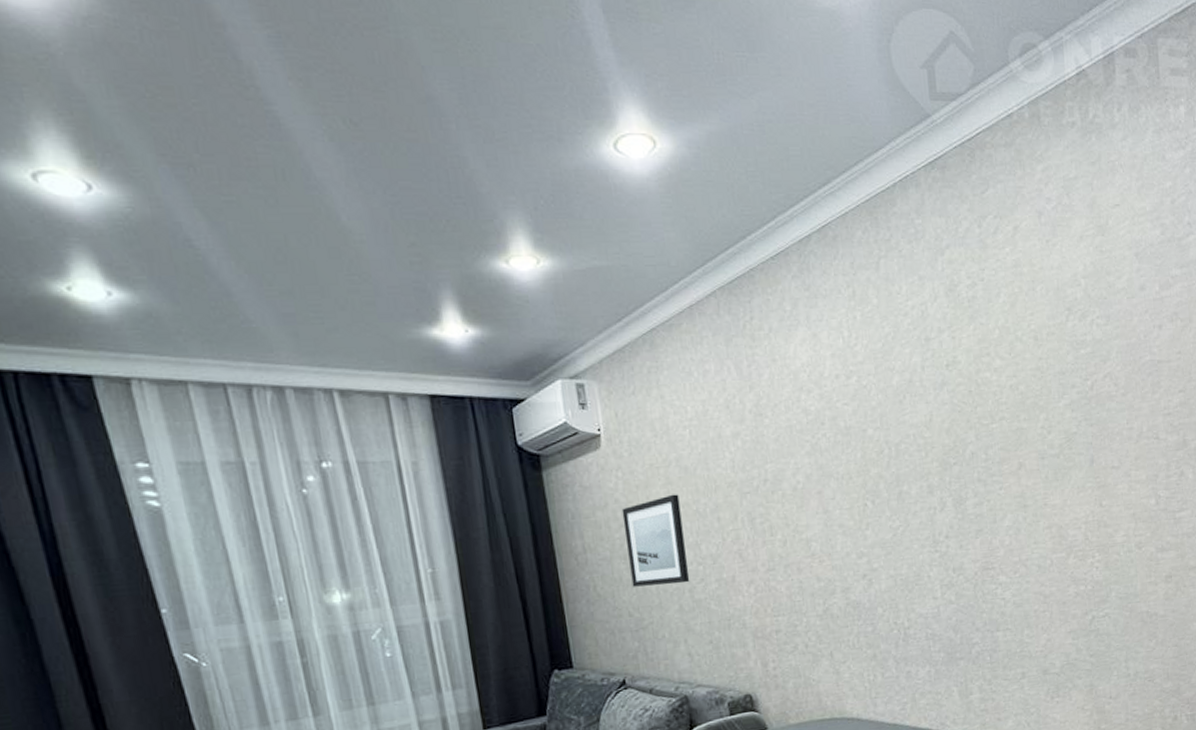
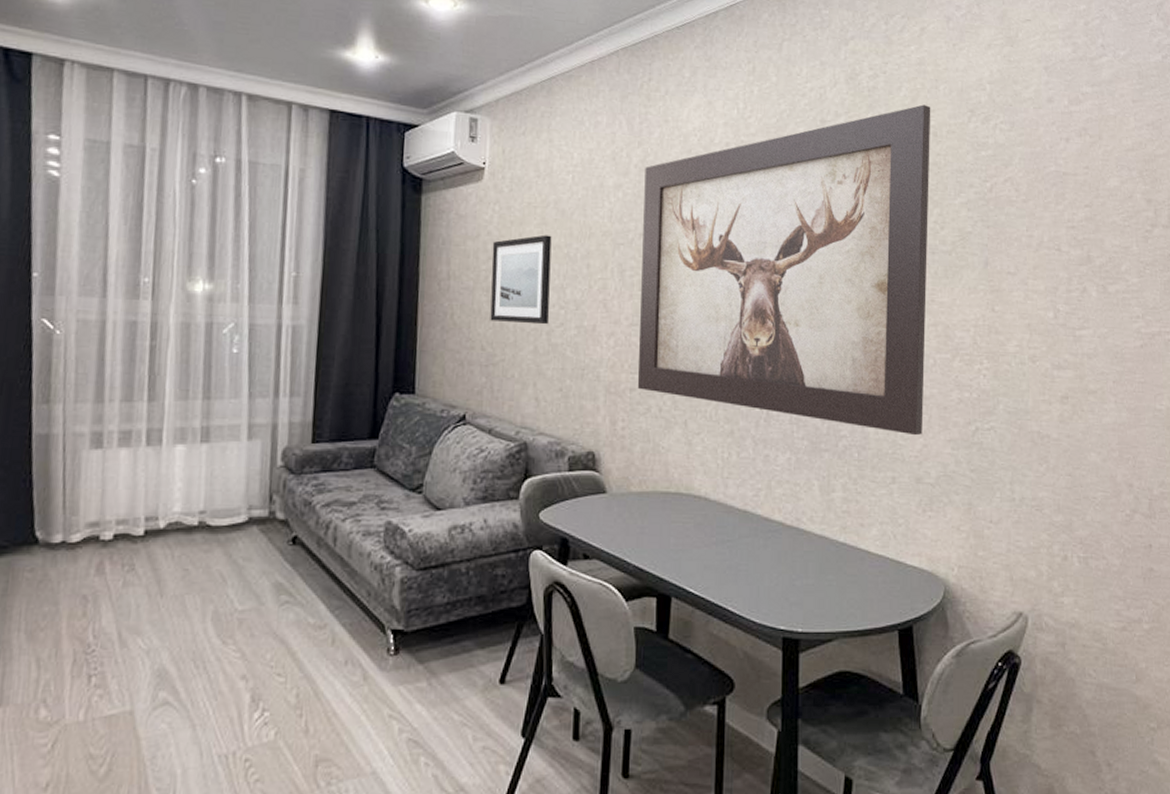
wall art: none [760,309,1046,633] -> present [637,104,931,436]

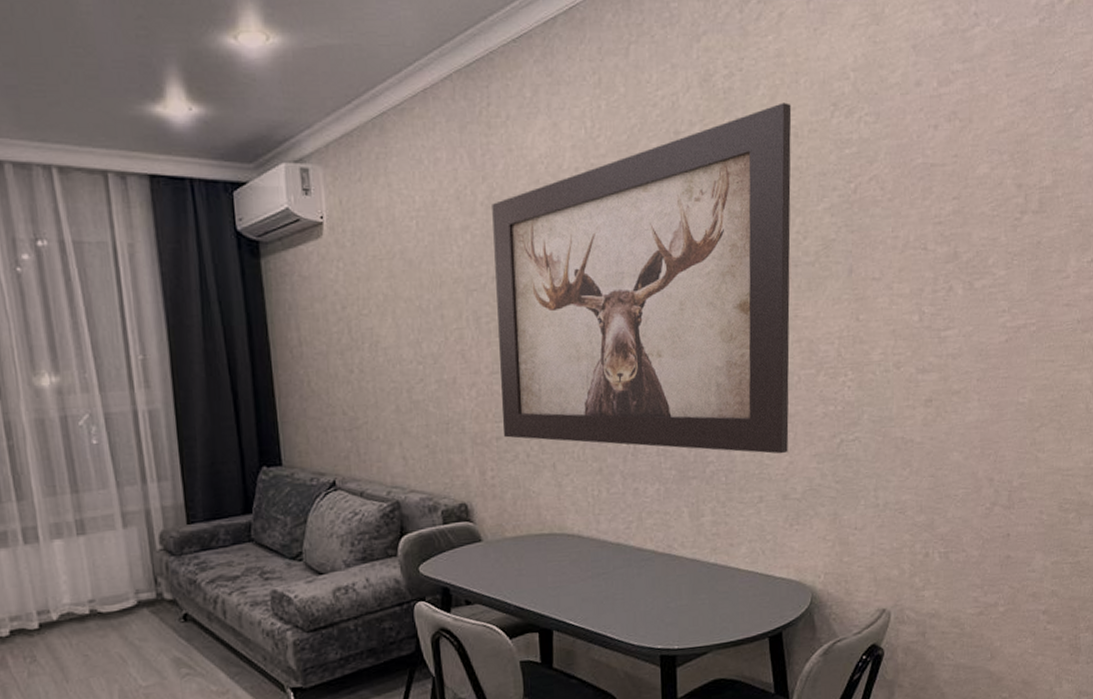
wall art: present [490,235,552,325] -> none [341,288,409,384]

